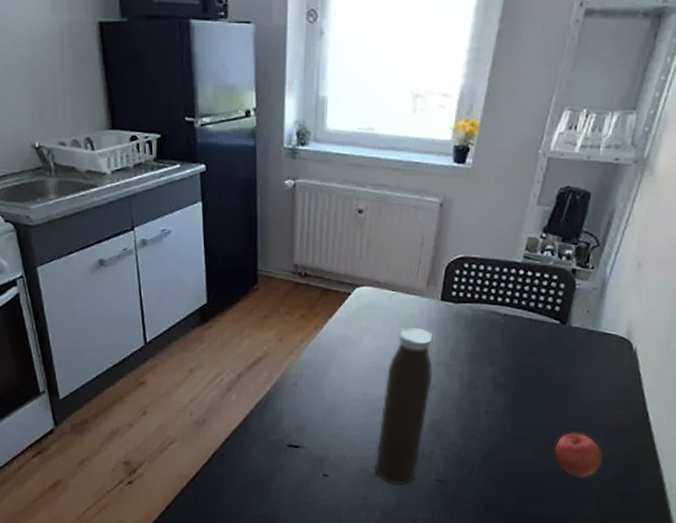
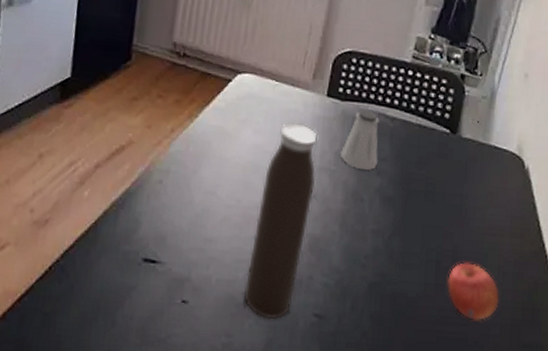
saltshaker: none [456,309,491,361] -> present [341,109,379,170]

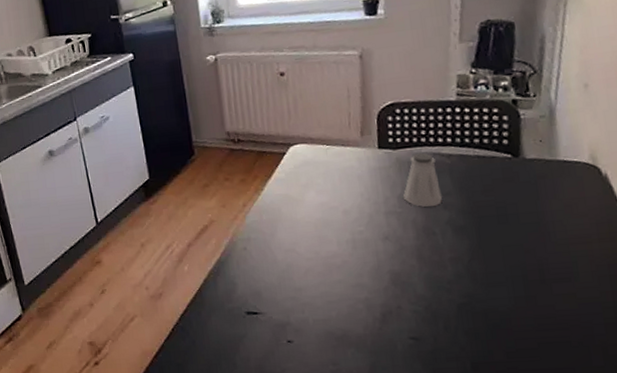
water bottle: present [243,121,317,320] -> none [336,177,387,347]
apple: present [447,262,499,321] -> none [538,272,599,323]

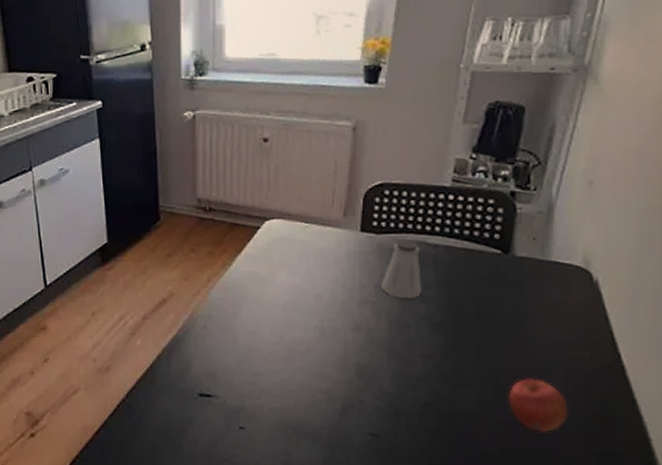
apple: none [538,272,599,323] -> present [509,379,568,432]

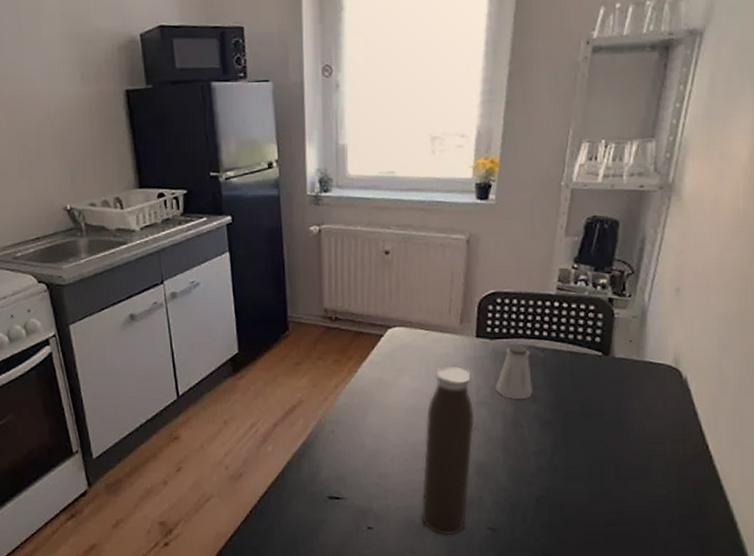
water bottle: none [296,259,358,440] -> present [421,364,475,536]
apple: present [509,379,568,432] -> none [612,470,665,519]

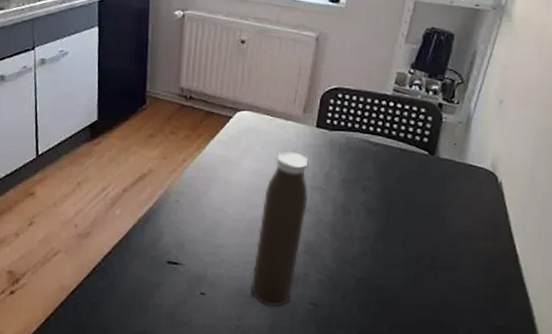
saltshaker: present [496,344,533,399] -> none [330,137,364,187]

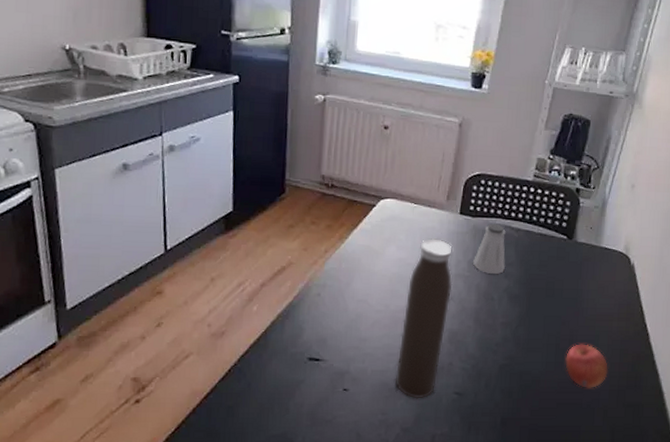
saltshaker: none [330,137,364,187] -> present [473,223,506,274]
apple: none [426,262,473,308] -> present [565,344,608,388]

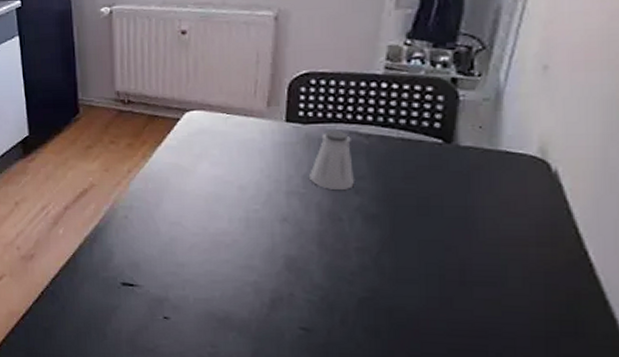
water bottle: present [394,237,453,399] -> none [222,150,285,333]
apple: present [565,344,608,388] -> none [456,275,527,333]

